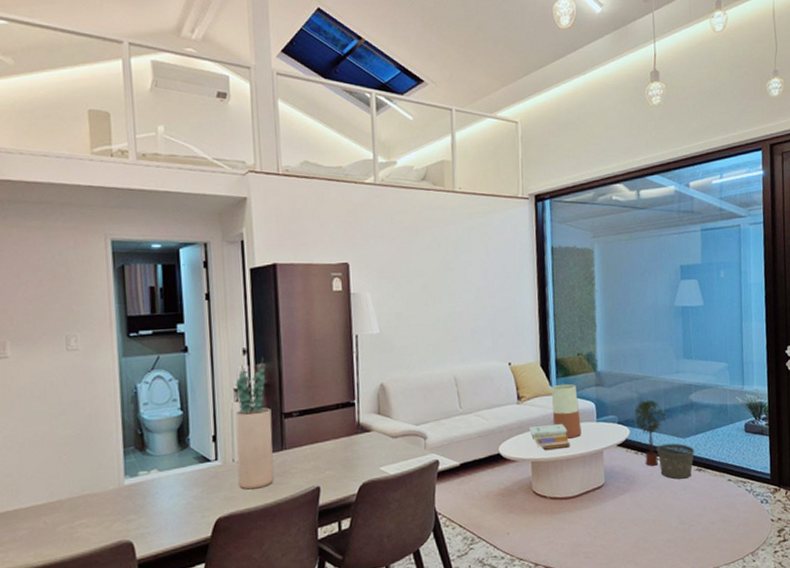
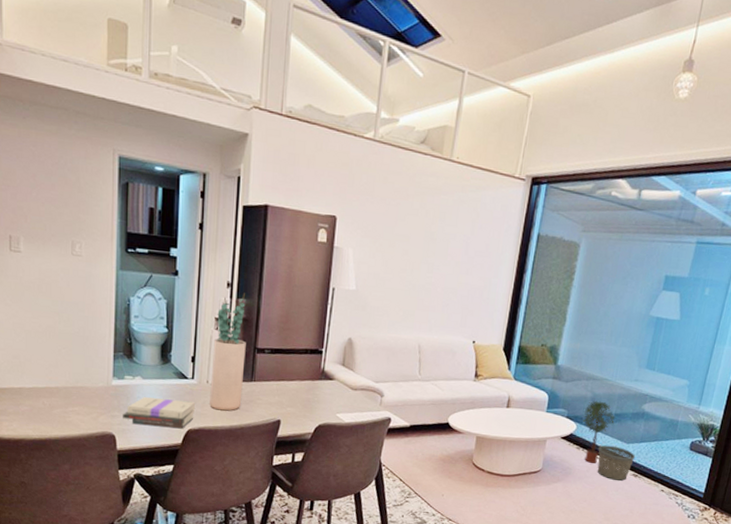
books: none [140,486,222,524] -> present [123,397,195,429]
books: present [528,423,570,451] -> none [480,404,517,430]
vase: present [551,383,582,439] -> none [504,370,534,423]

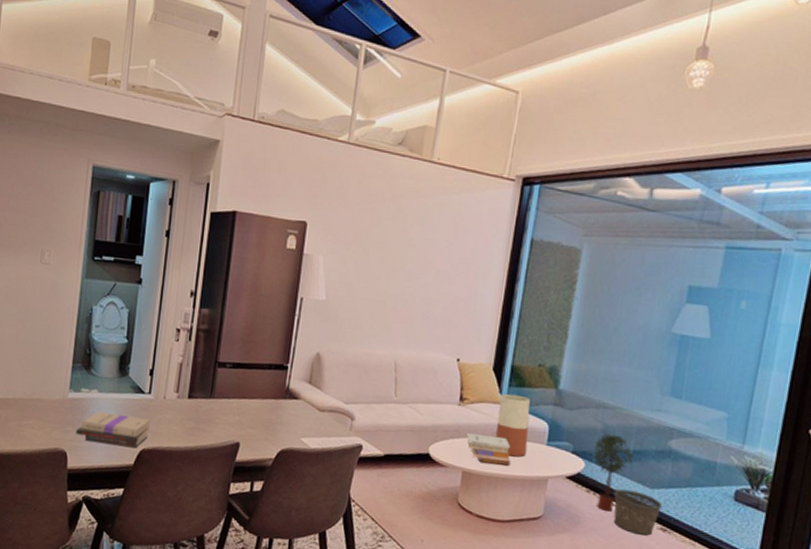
vase: present [210,293,247,411] -> none [165,302,210,431]
books: none [480,404,517,430] -> present [466,432,511,466]
vase: none [504,370,534,423] -> present [495,393,531,457]

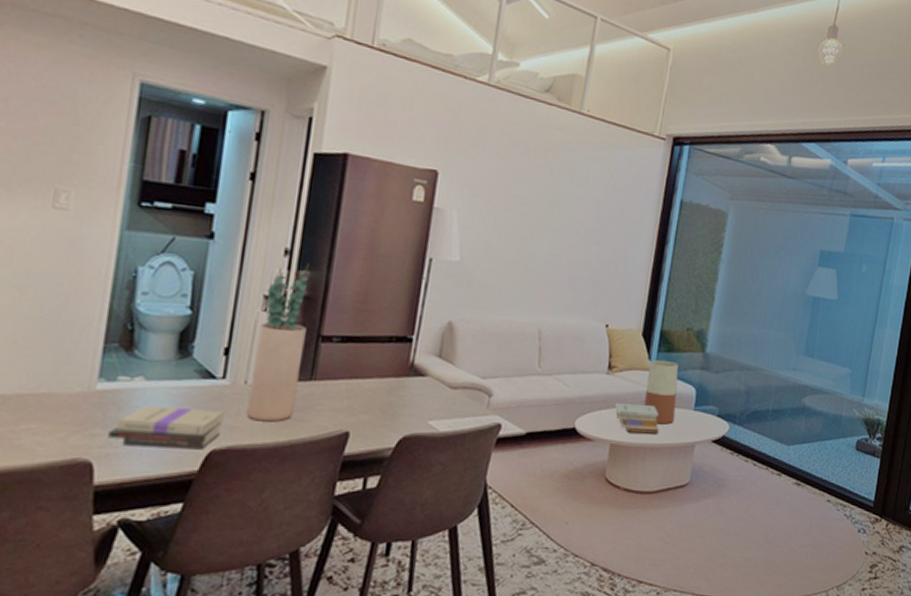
vase: none [165,302,210,431] -> present [246,263,311,422]
potted tree: present [592,433,634,512] -> none [736,394,773,472]
basket: present [613,488,663,536] -> none [755,448,798,491]

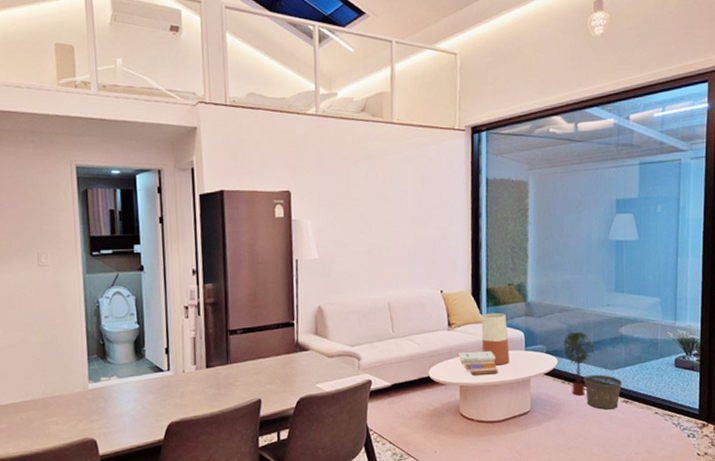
books: present [108,406,224,450] -> none [102,394,174,425]
vase: present [246,263,311,422] -> none [185,277,220,399]
potted tree: none [736,394,773,472] -> present [562,331,595,396]
basket: none [755,448,798,491] -> present [583,374,623,410]

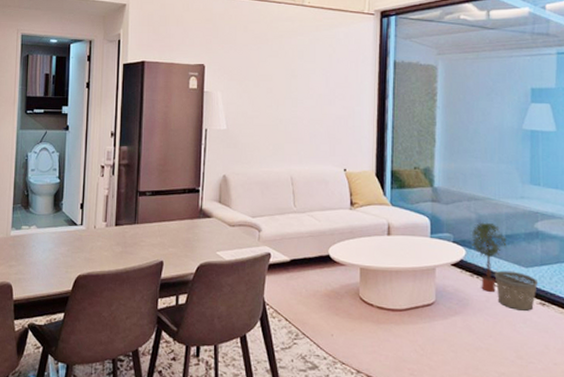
books: present [458,350,498,376] -> none [359,233,401,260]
vase: present [481,312,510,365] -> none [384,195,414,251]

